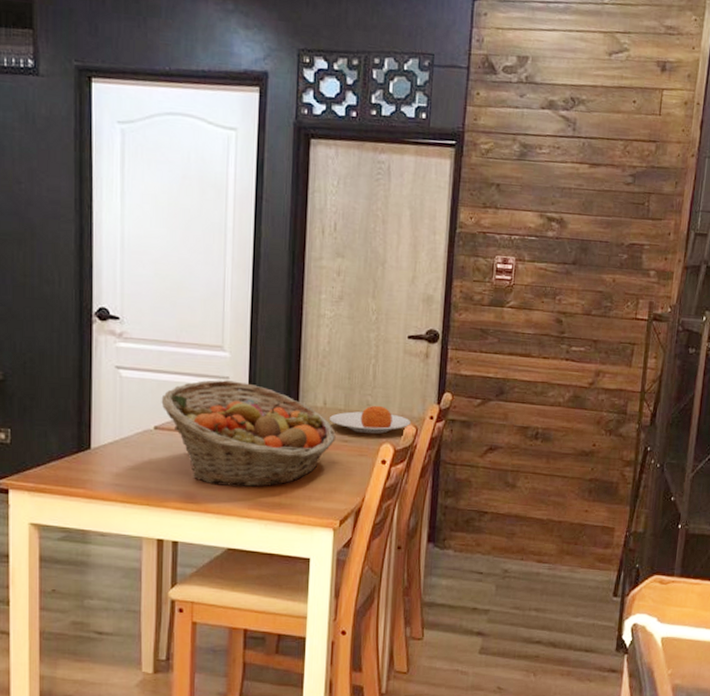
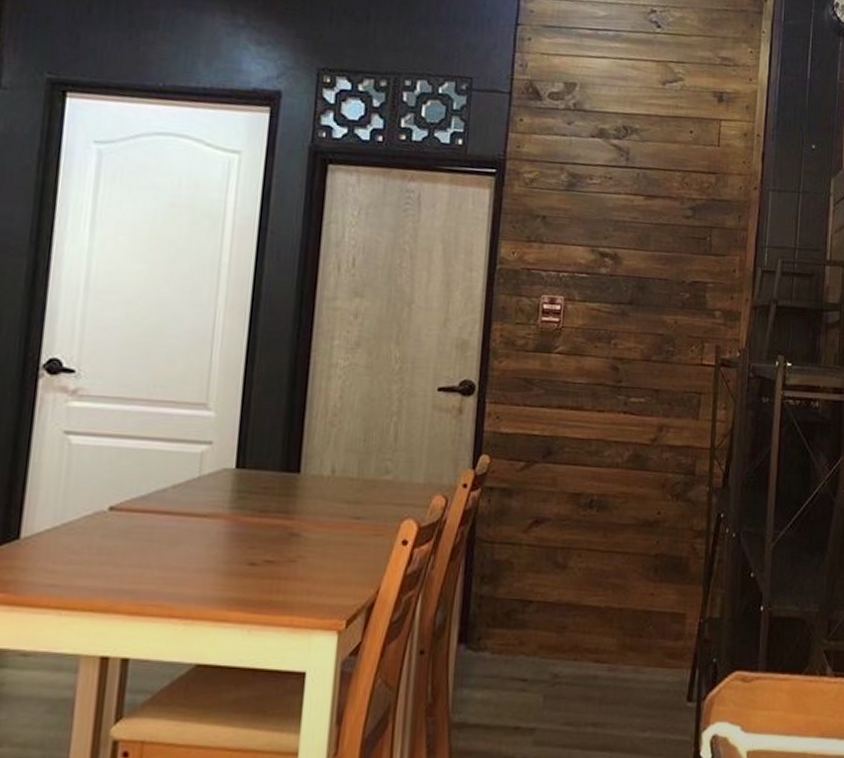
fruit basket: present [161,380,336,488] -> none [121,445,346,582]
plate: present [328,405,412,434] -> none [337,472,440,507]

